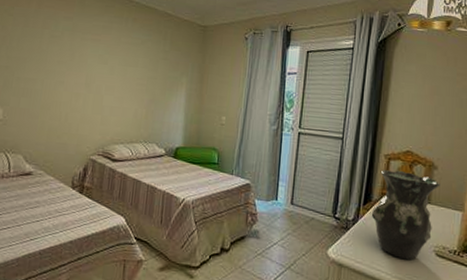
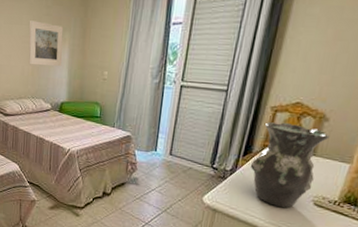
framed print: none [142,63,181,111] -> present [28,20,64,67]

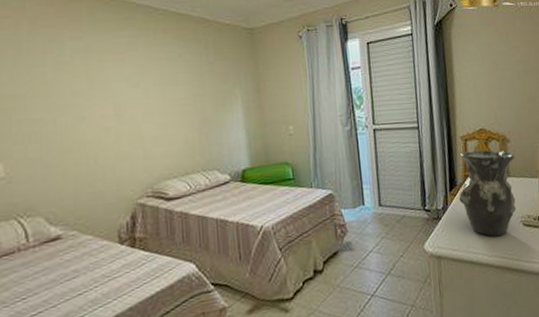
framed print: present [28,20,64,67] -> none [187,79,237,131]

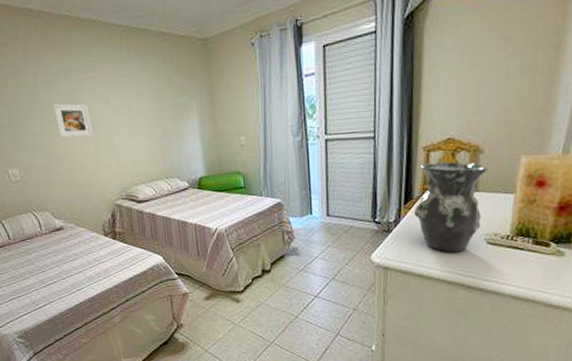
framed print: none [63,86,114,126] -> present [53,103,93,138]

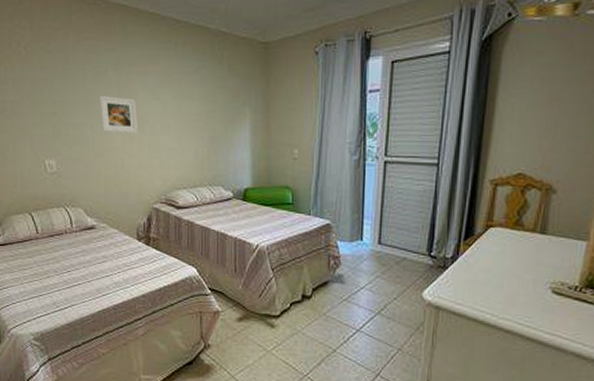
vase: present [413,161,488,252] -> none [473,197,560,298]

